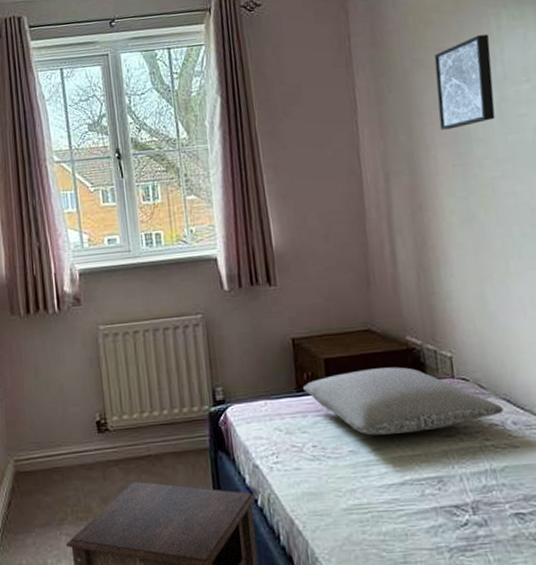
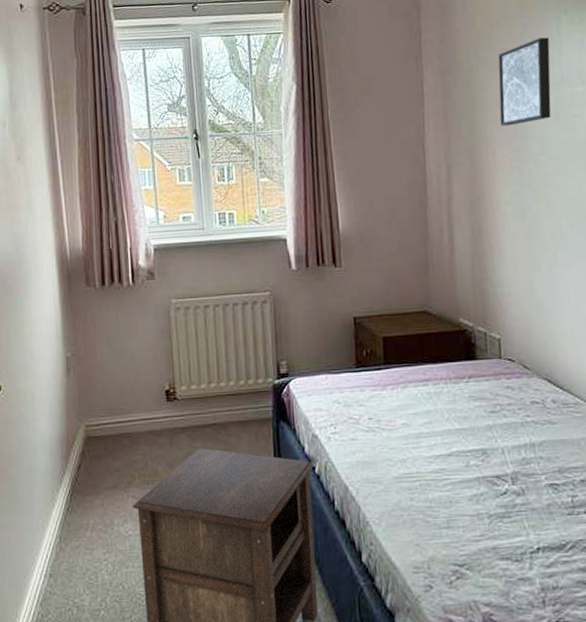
pillow: present [303,367,503,436] -> none [362,346,544,410]

